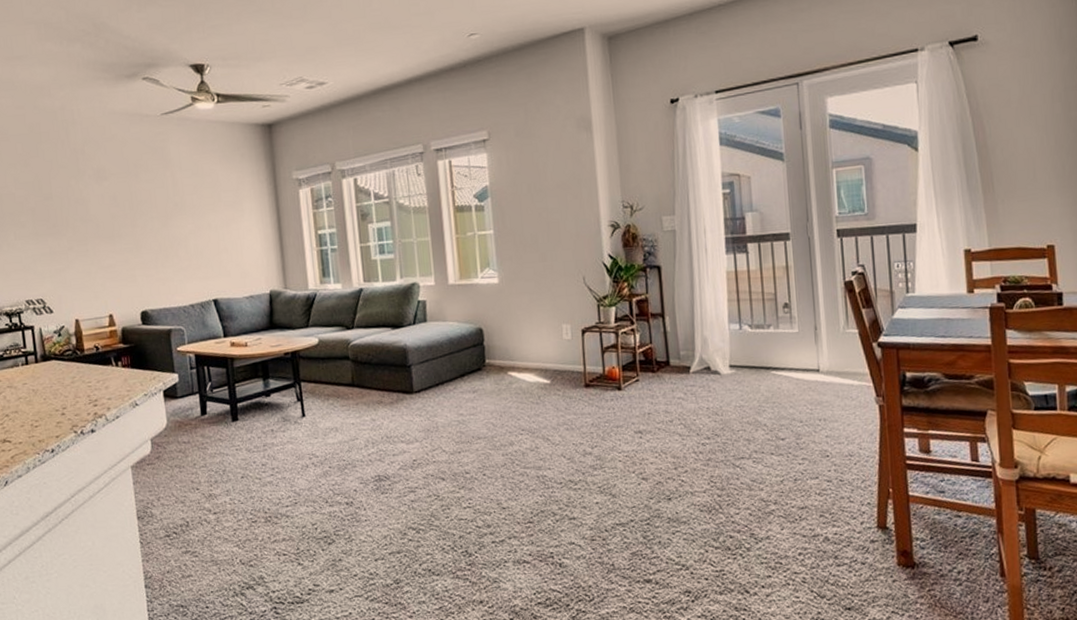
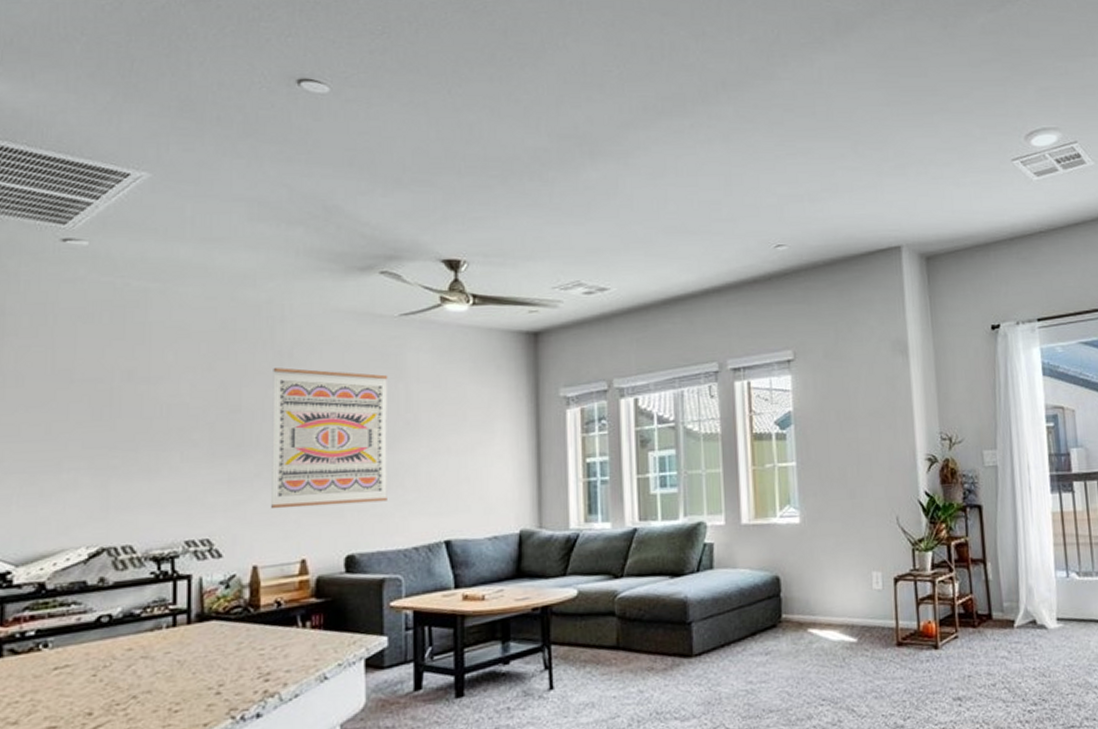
wall art: none [71,162,167,276] -> present [271,367,388,510]

